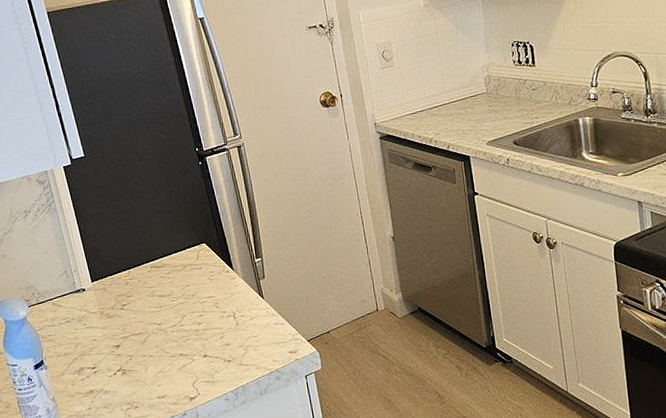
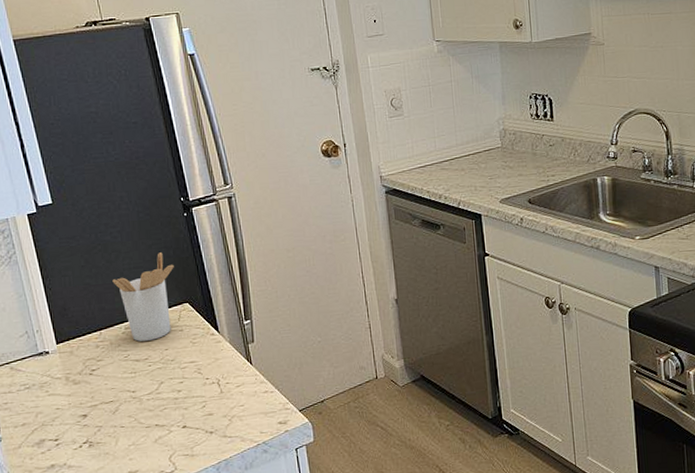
utensil holder: none [138,198,192,279] -> present [112,252,174,341]

